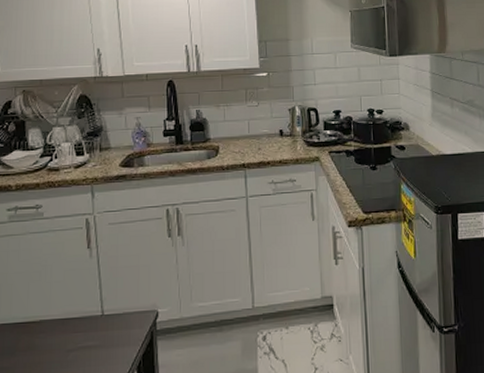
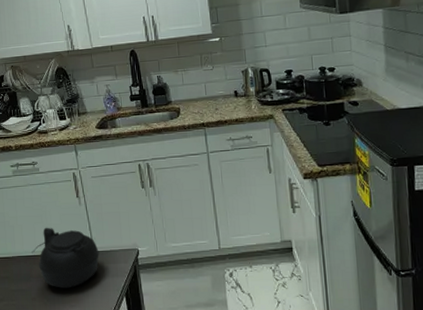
teapot: none [21,285,109,364] -> present [31,227,99,288]

